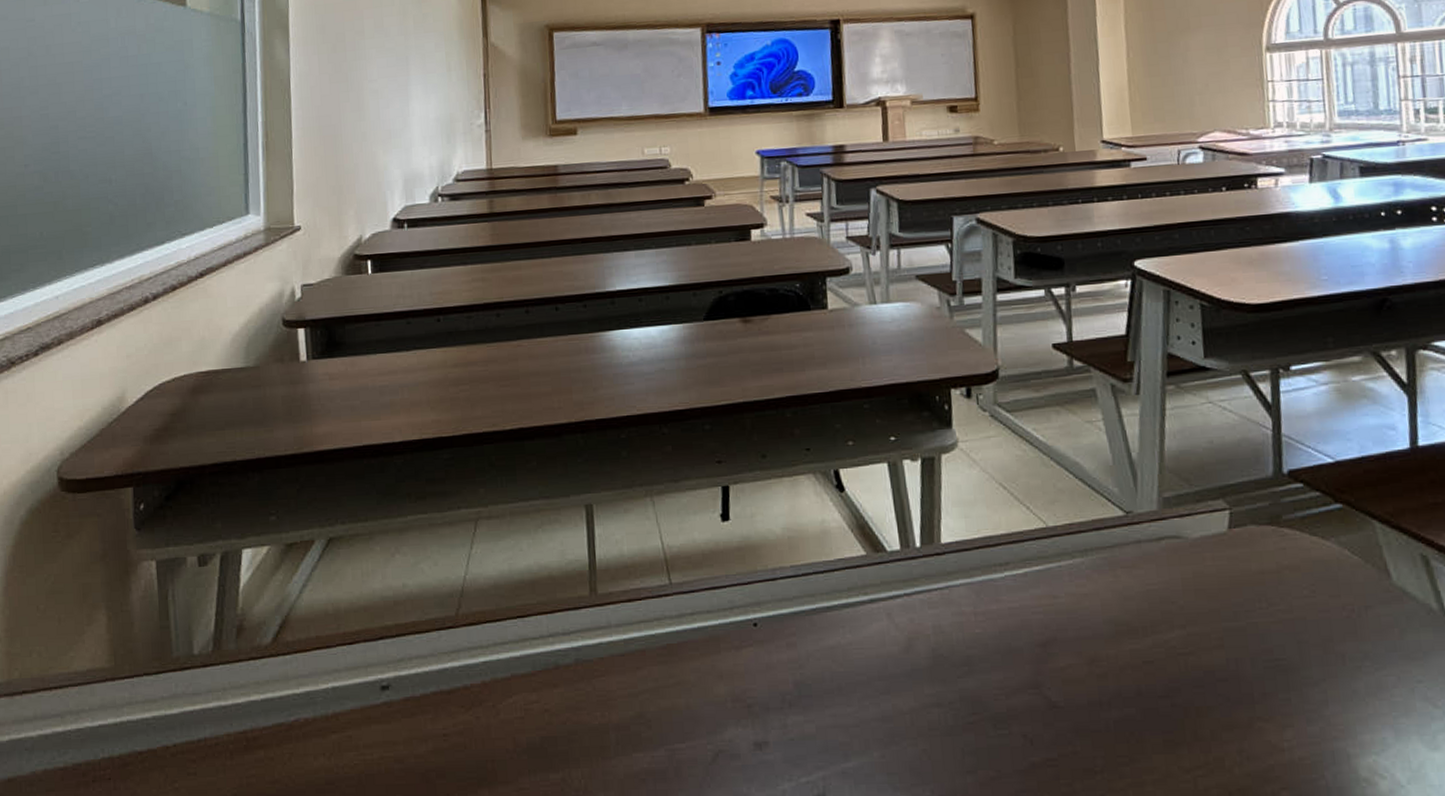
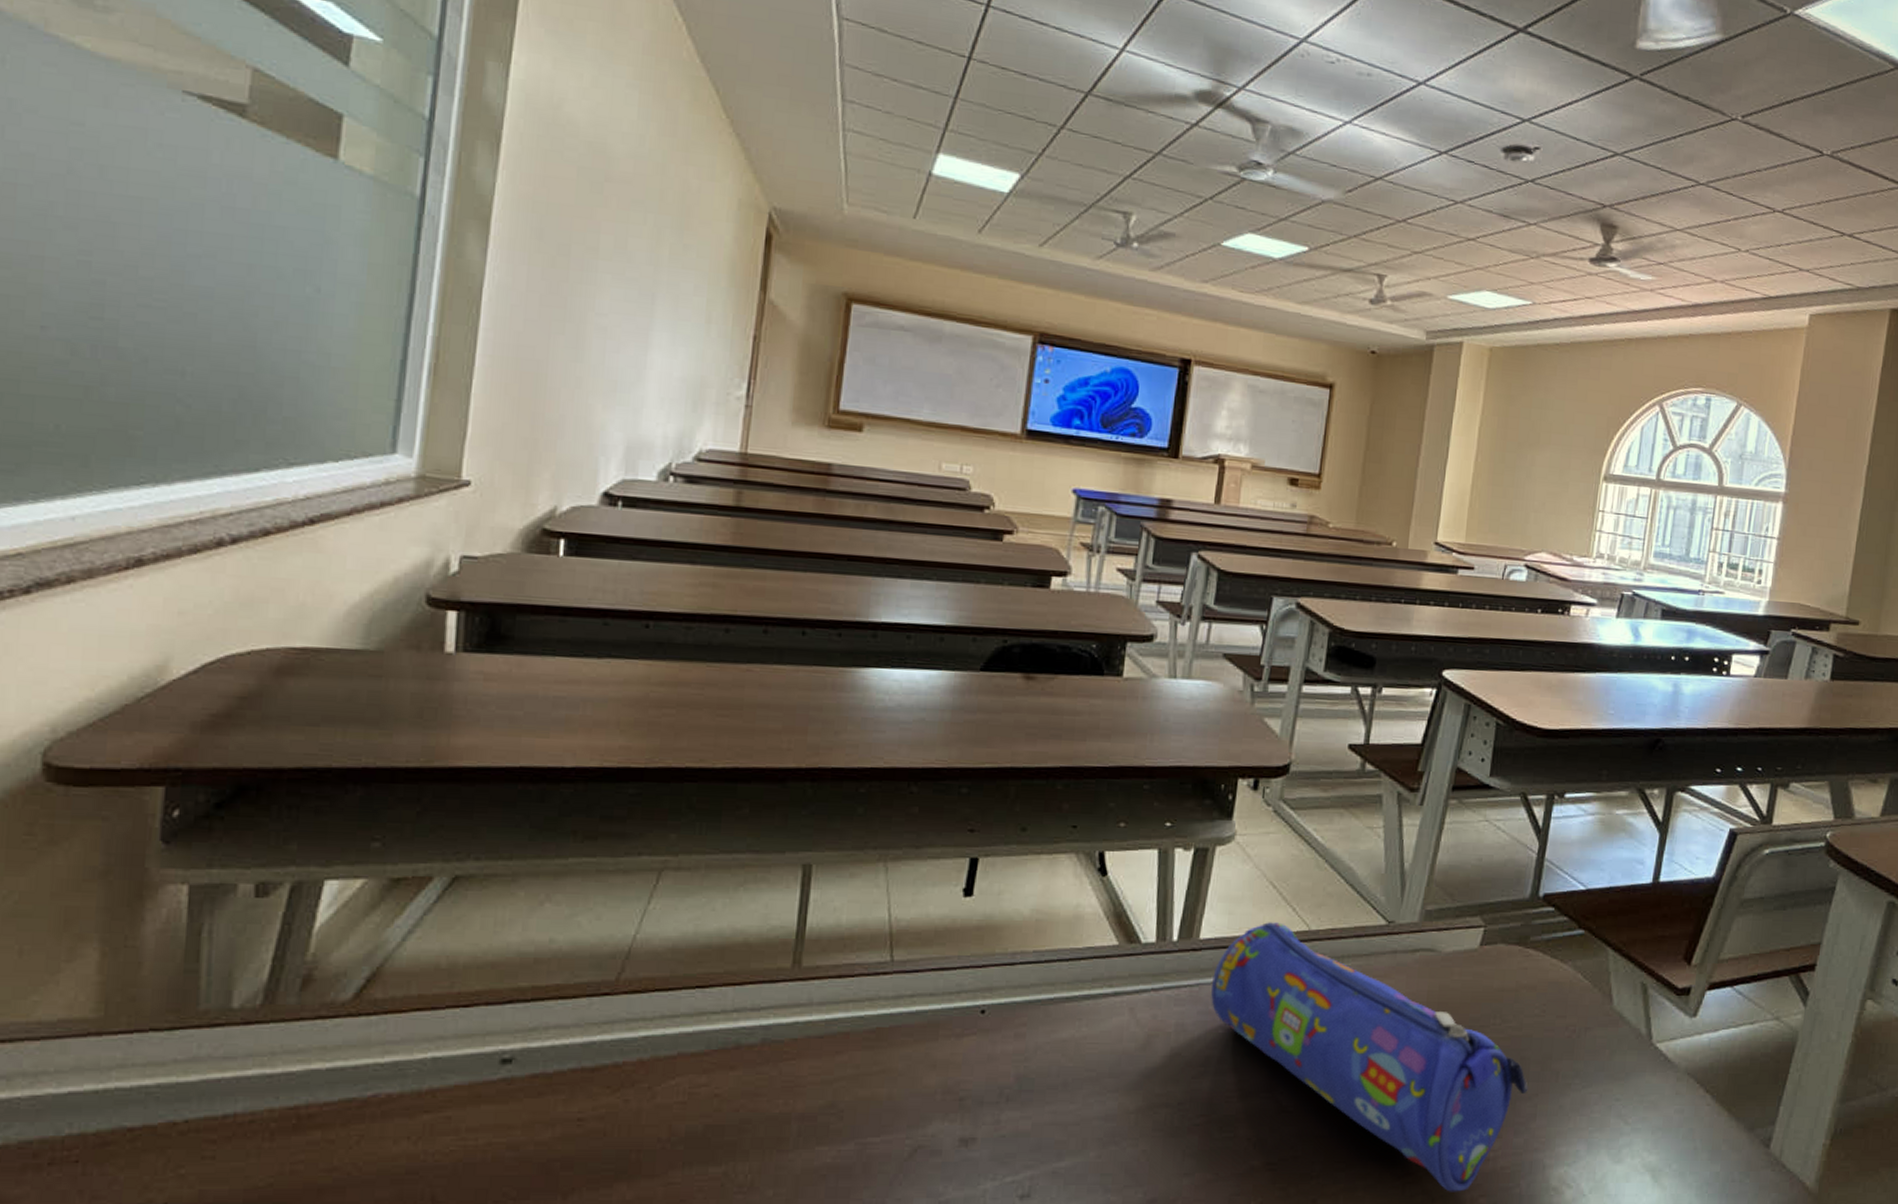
pencil case: none [960,522,1313,785] -> present [1211,922,1529,1192]

